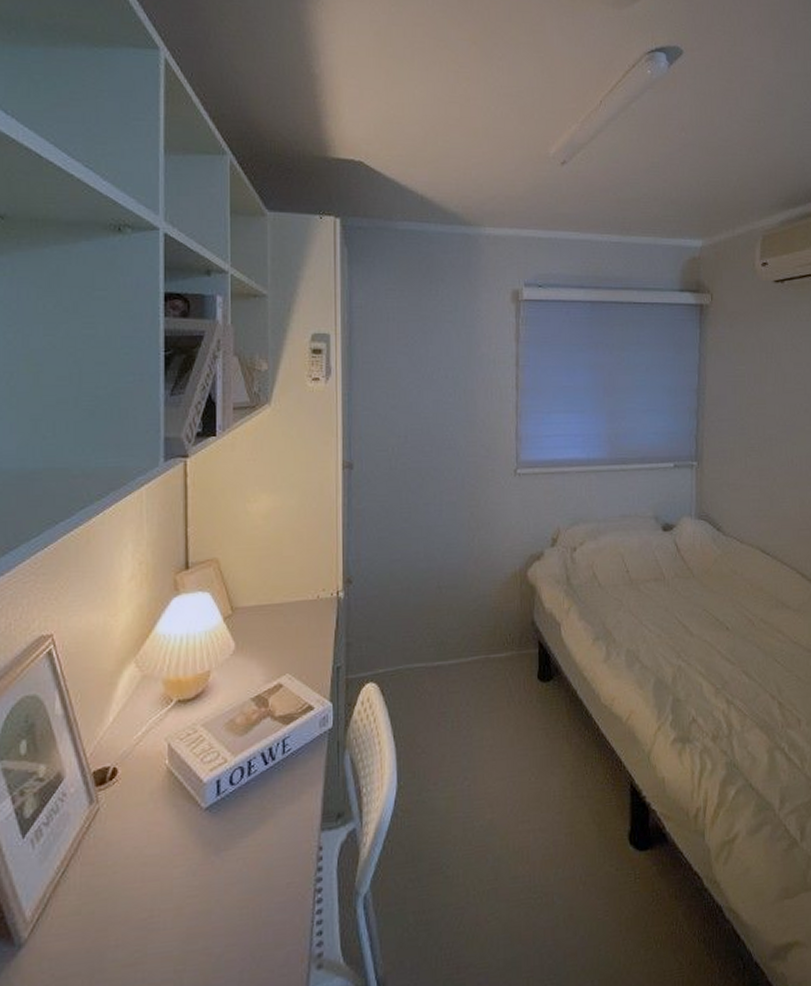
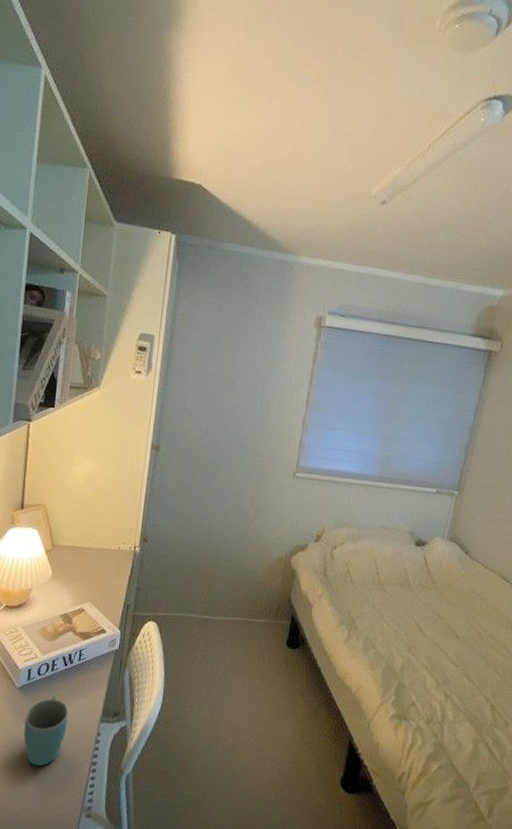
mug: none [219,806,277,914] -> present [23,694,68,766]

